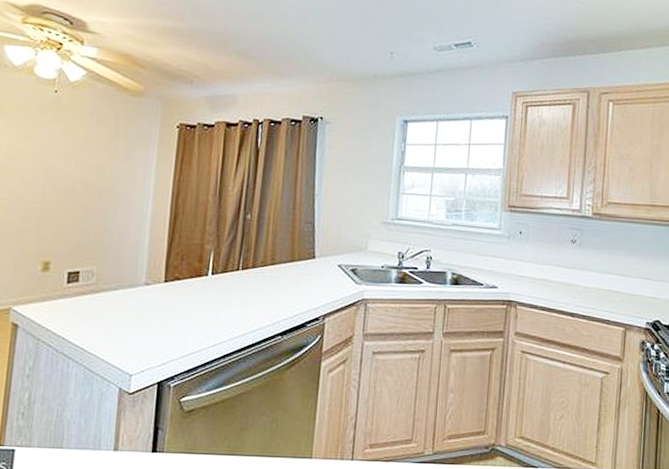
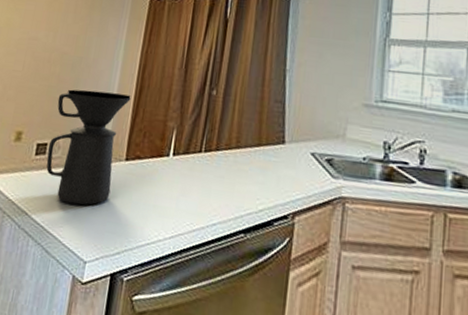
coffee maker: none [80,218,166,326] -> present [46,89,131,206]

